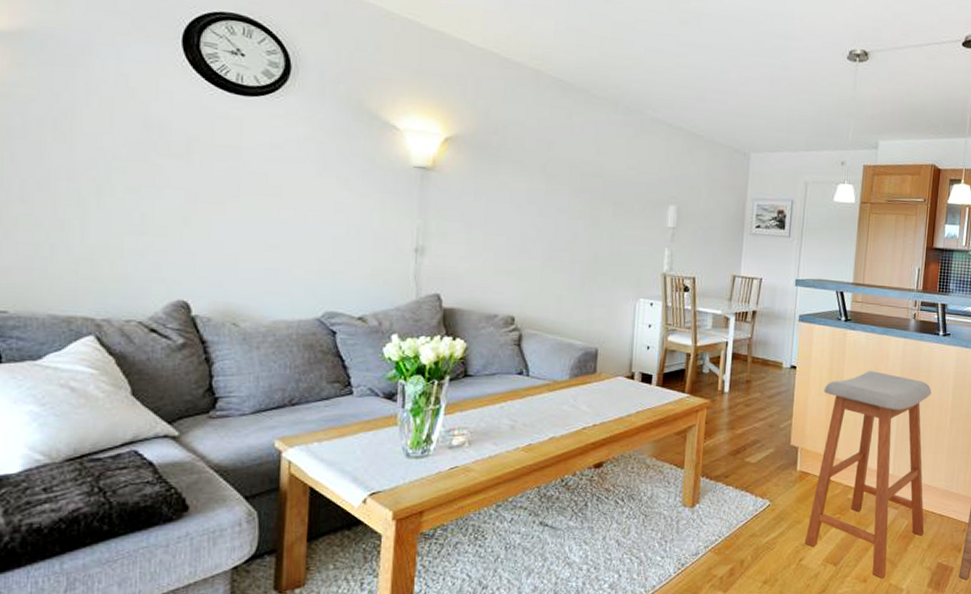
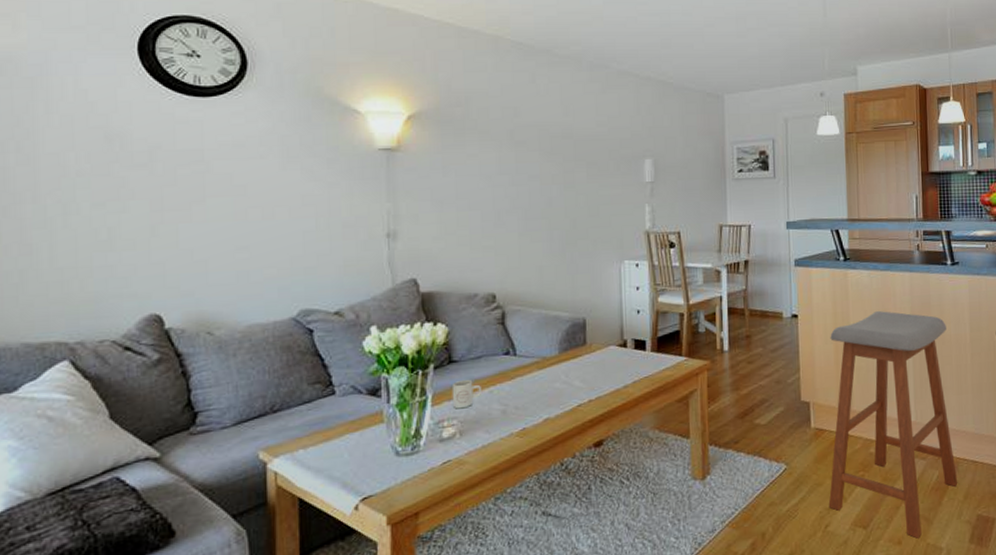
mug: none [464,393,494,420] -> present [451,379,483,409]

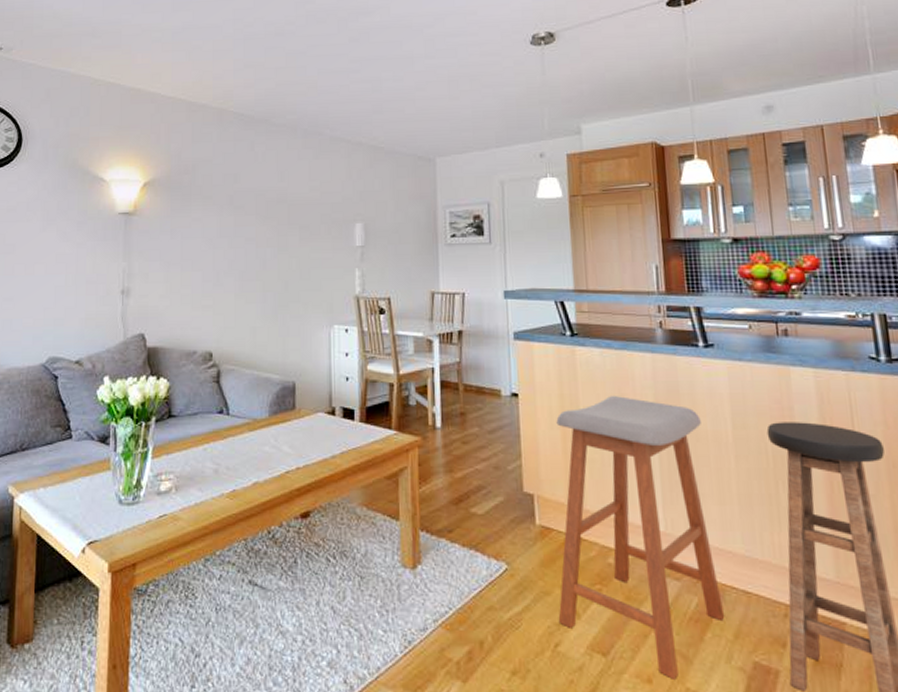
mug: present [451,379,483,409] -> none [170,435,197,464]

